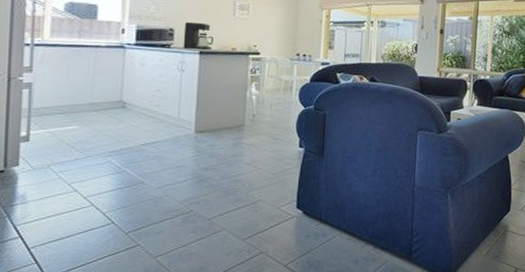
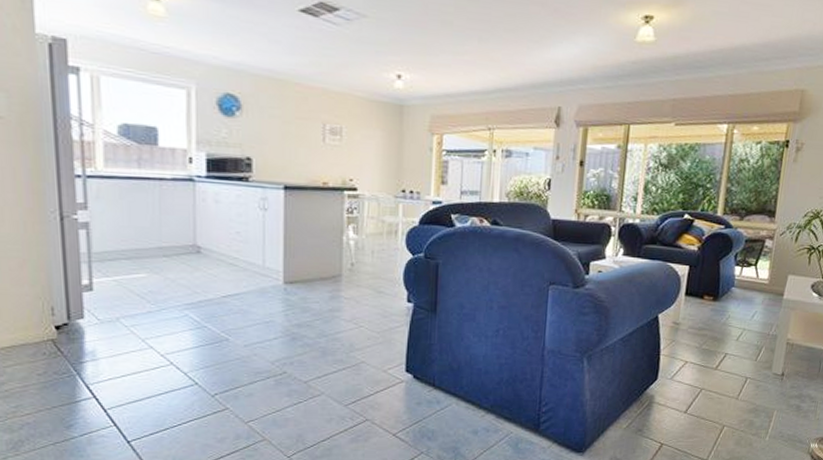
coffee maker: present [183,21,213,51] -> none [263,148,300,185]

